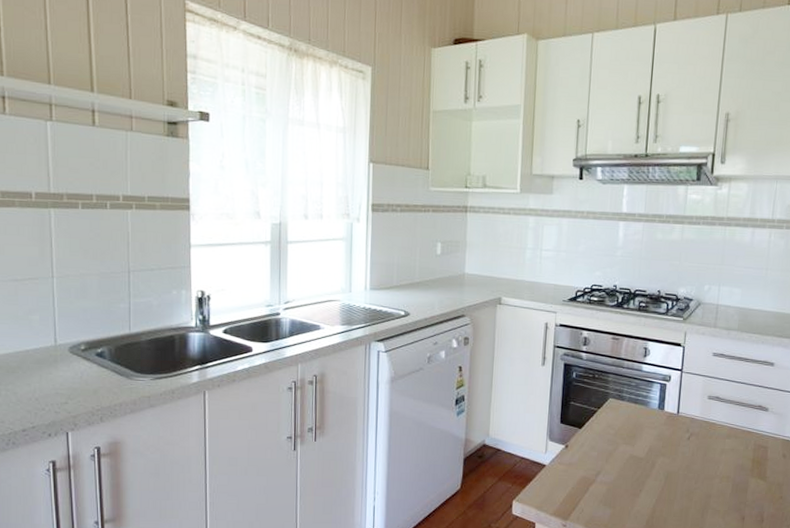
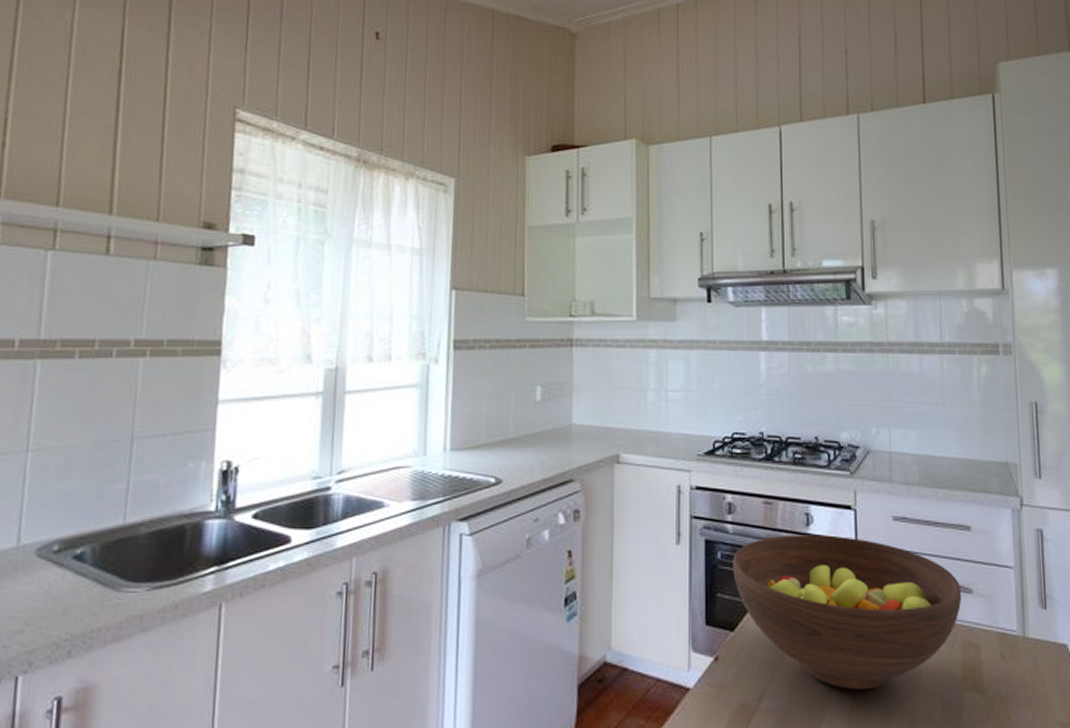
fruit bowl: none [584,362,760,473] -> present [733,535,962,690]

